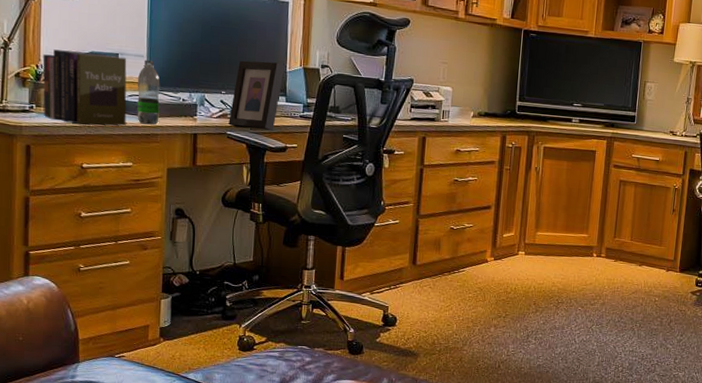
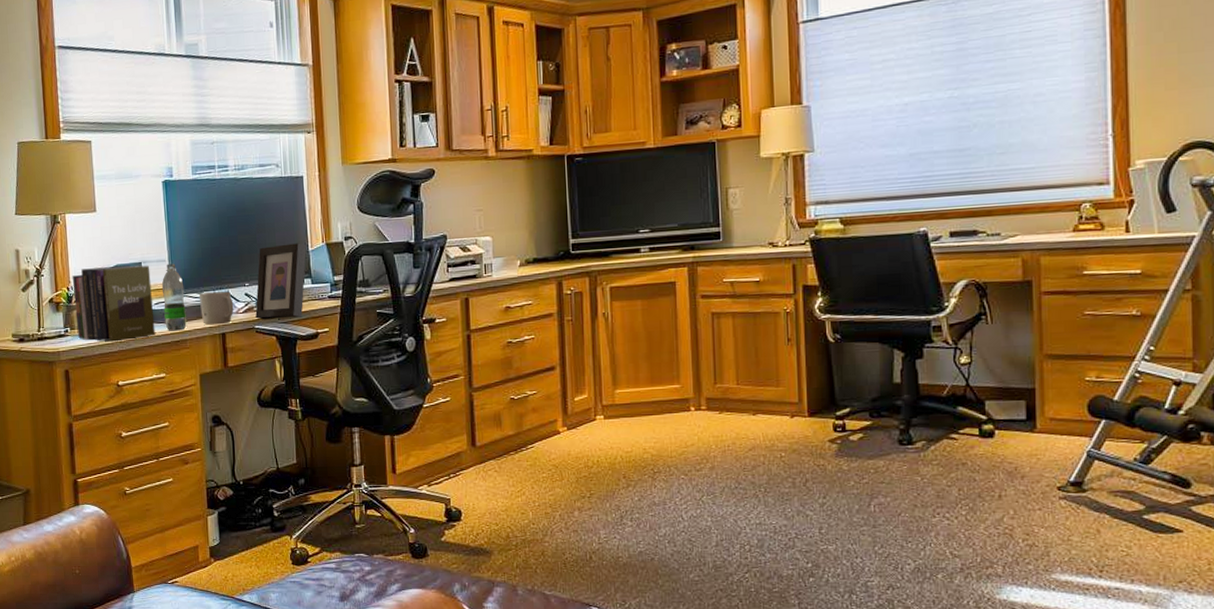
mug: none [174,93,208,126] -> present [199,291,234,326]

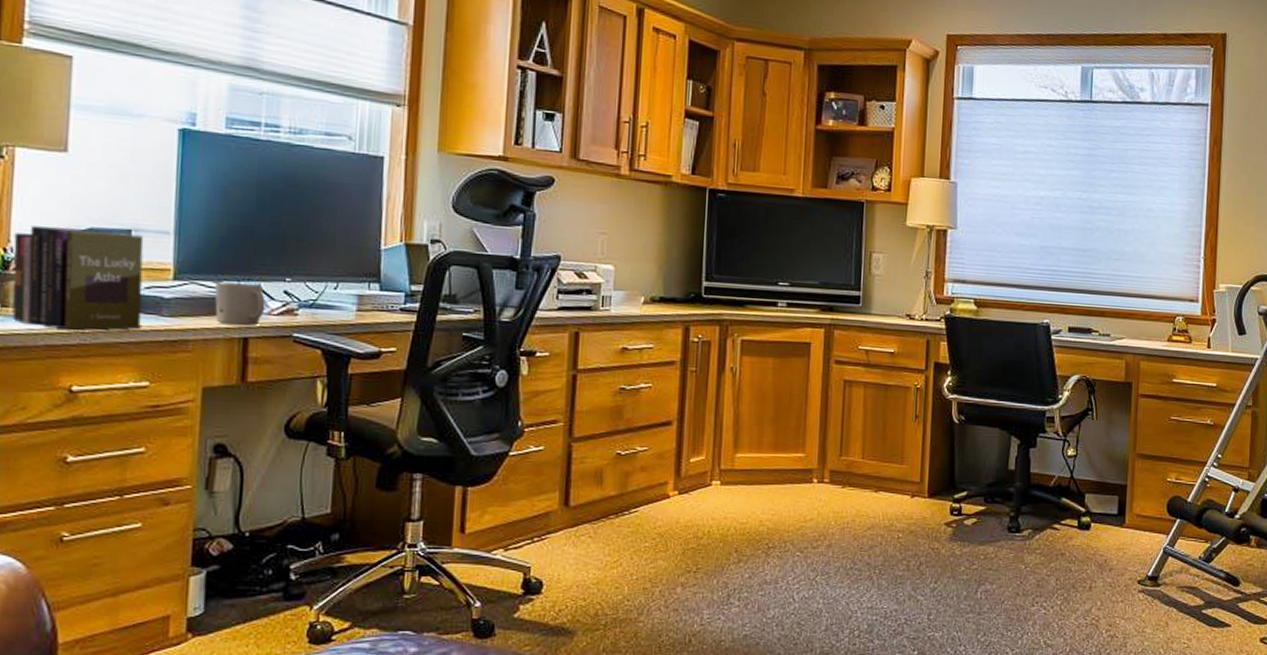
bottle: present [161,263,187,331] -> none [157,237,194,328]
picture frame: present [255,243,307,320] -> none [295,235,378,330]

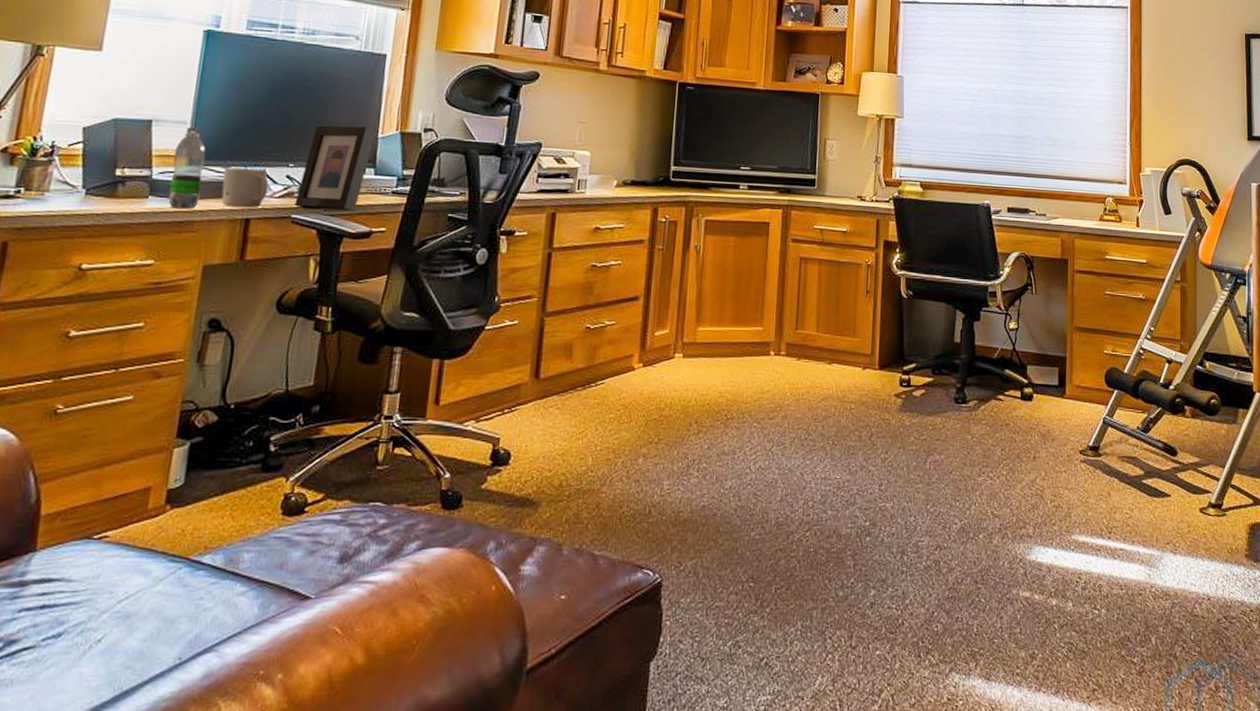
books: present [12,226,144,331] -> none [34,117,163,213]
bottle: none [157,237,194,328] -> present [168,127,206,210]
picture frame: none [295,235,378,330] -> present [294,125,376,212]

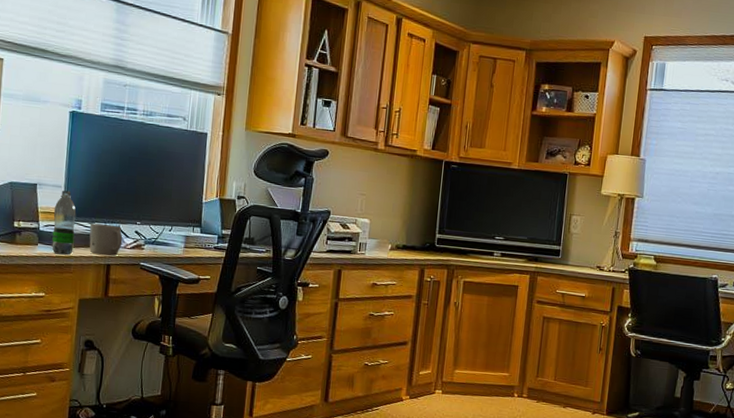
picture frame: present [294,125,376,212] -> none [142,191,201,262]

